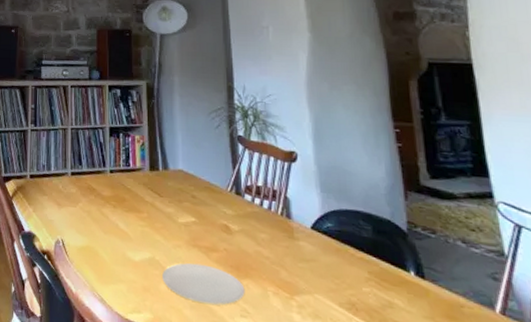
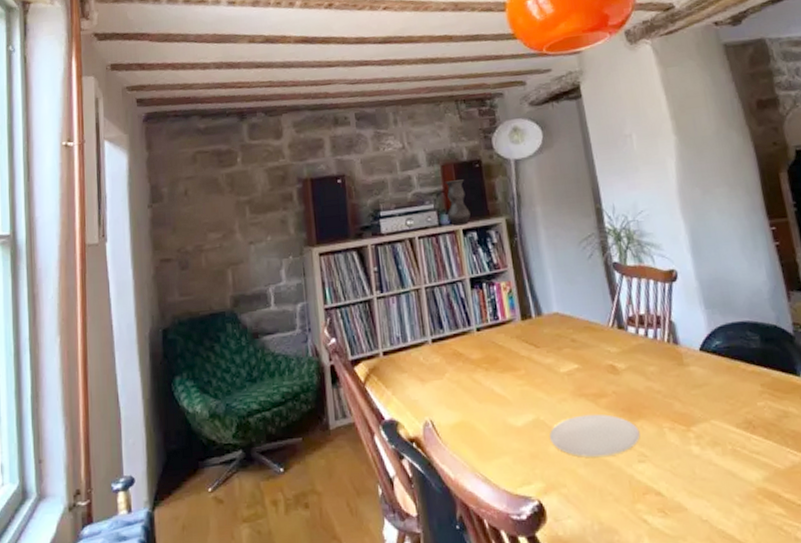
vase: none [97,44,117,82] -> present [445,179,471,226]

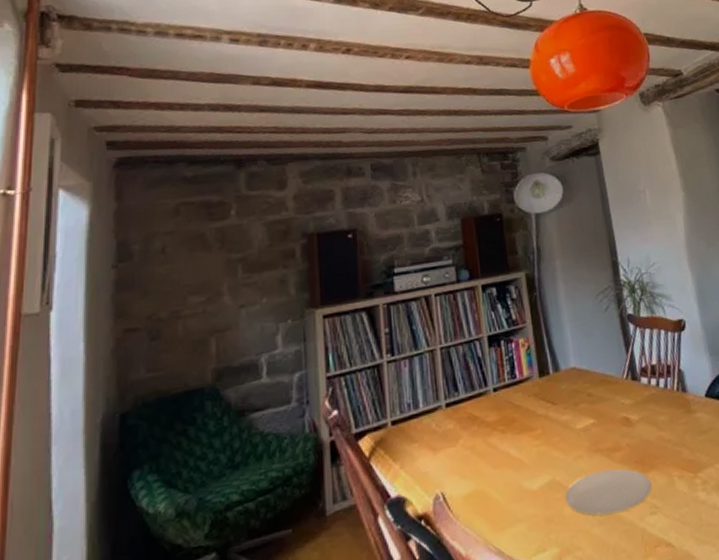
vase: present [445,179,471,226] -> none [464,233,490,282]

